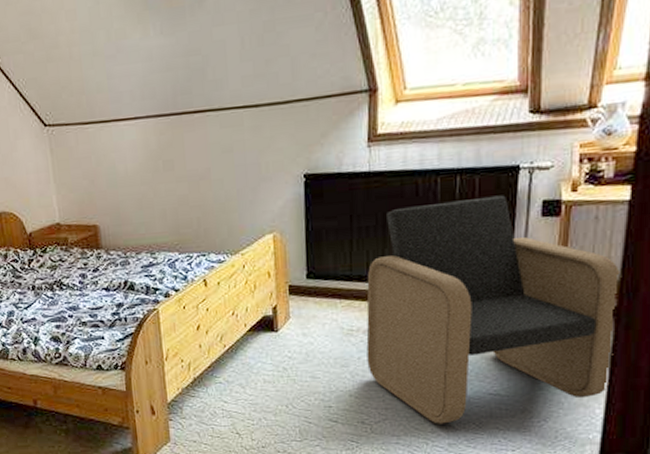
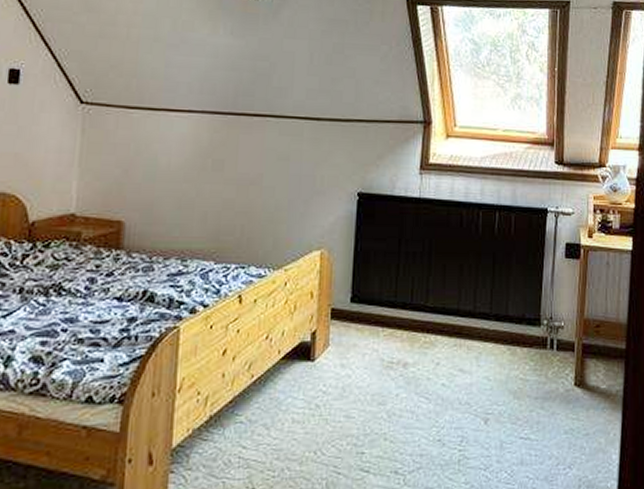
armchair: present [366,195,622,424] -> none [405,234,629,473]

